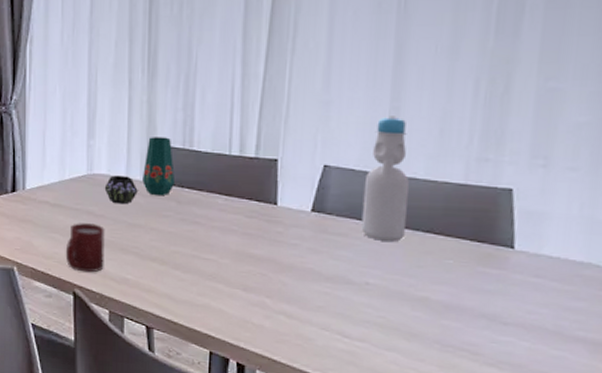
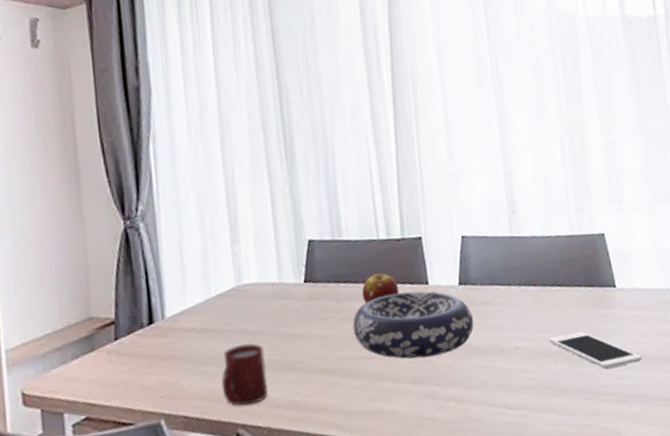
vase: present [104,137,176,205] -> none [256,230,331,315]
decorative bowl: none [191,206,322,272] -> present [352,291,474,359]
fruit: none [204,186,244,211] -> present [361,273,399,304]
bottle: present [361,116,410,243] -> none [496,180,537,303]
cell phone: none [409,282,532,331] -> present [549,332,642,369]

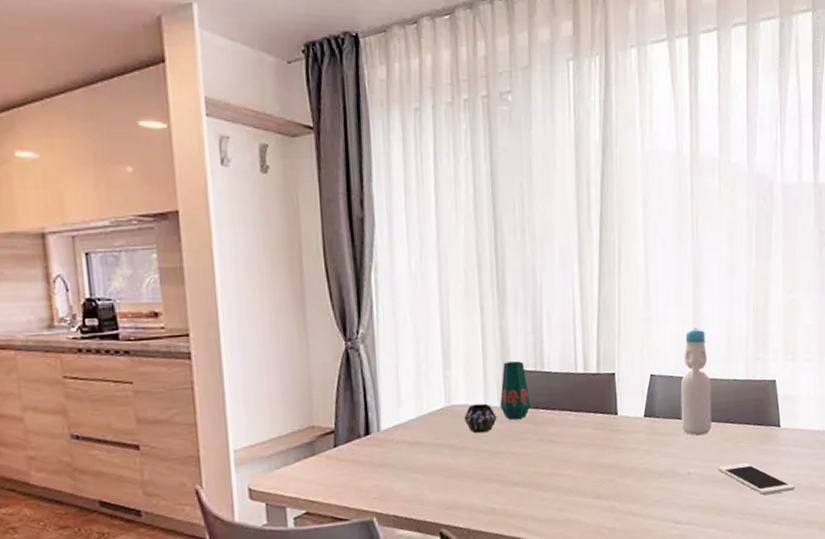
cup: present [221,343,268,407] -> none [428,457,470,510]
vase: none [256,230,331,315] -> present [464,361,531,434]
decorative bowl: present [352,291,474,359] -> none [548,420,655,478]
fruit: present [361,273,399,304] -> none [558,402,591,428]
bottle: none [496,180,537,303] -> present [680,328,712,435]

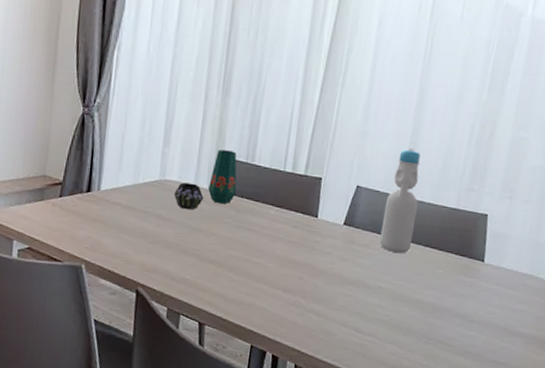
cell phone: present [718,463,795,495] -> none [410,287,490,328]

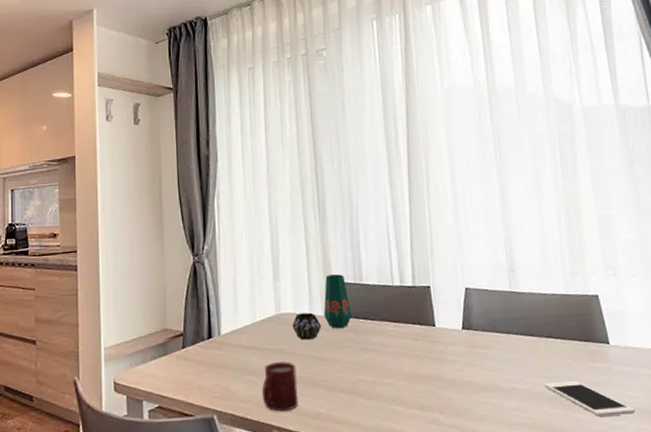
cup: none [132,225,171,272] -> present [261,361,299,412]
bottle: present [379,148,421,254] -> none [496,243,534,350]
cell phone: none [410,287,490,328] -> present [544,381,636,416]

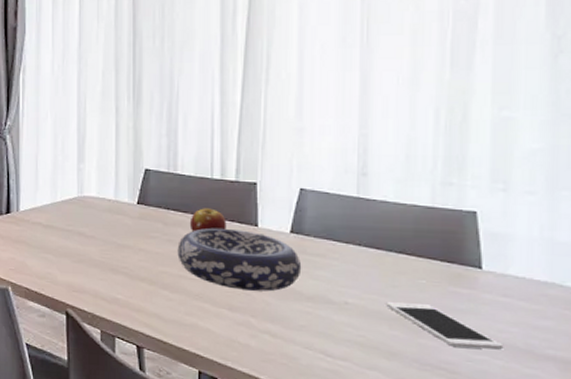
cup: present [261,361,299,412] -> none [58,244,95,293]
vase: present [292,274,352,340] -> none [94,161,162,226]
decorative bowl: none [369,331,475,389] -> present [177,228,302,292]
fruit: none [377,313,410,338] -> present [189,208,227,232]

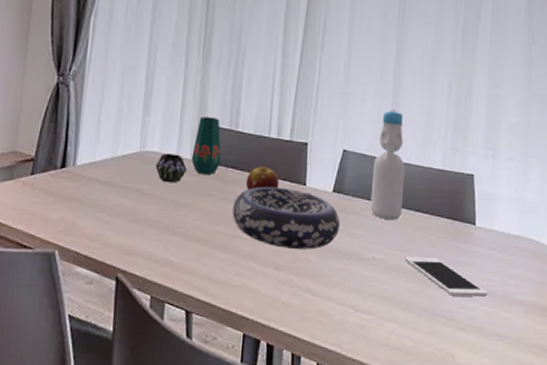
vase: none [94,161,162,226] -> present [155,117,222,183]
bottle: none [338,142,381,263] -> present [370,109,406,221]

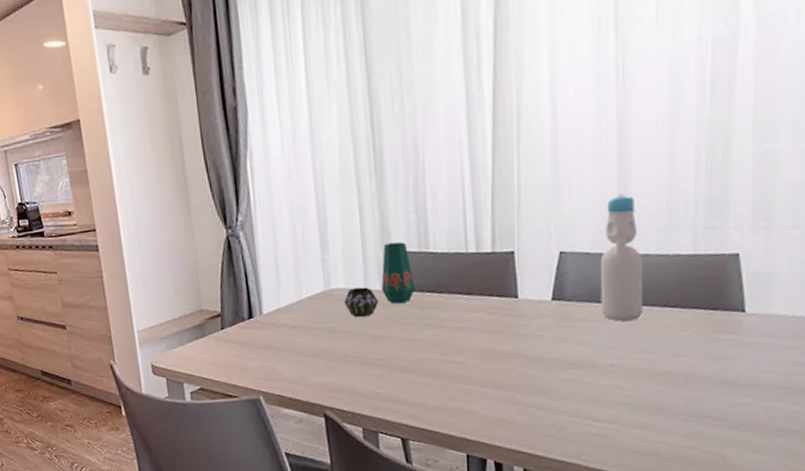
decorative bowl: present [232,186,340,250] -> none [435,303,566,367]
fruit: present [245,166,279,191] -> none [446,285,486,313]
cell phone: present [405,257,488,297] -> none [652,355,767,394]

